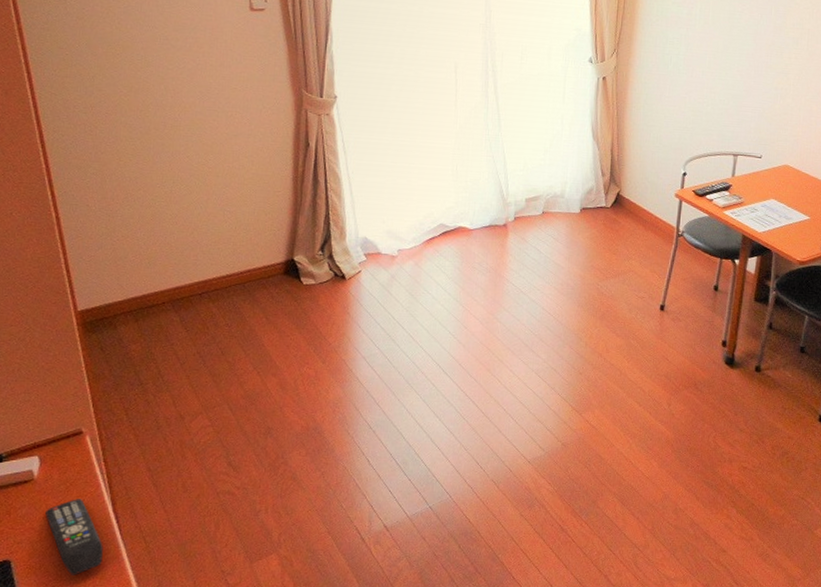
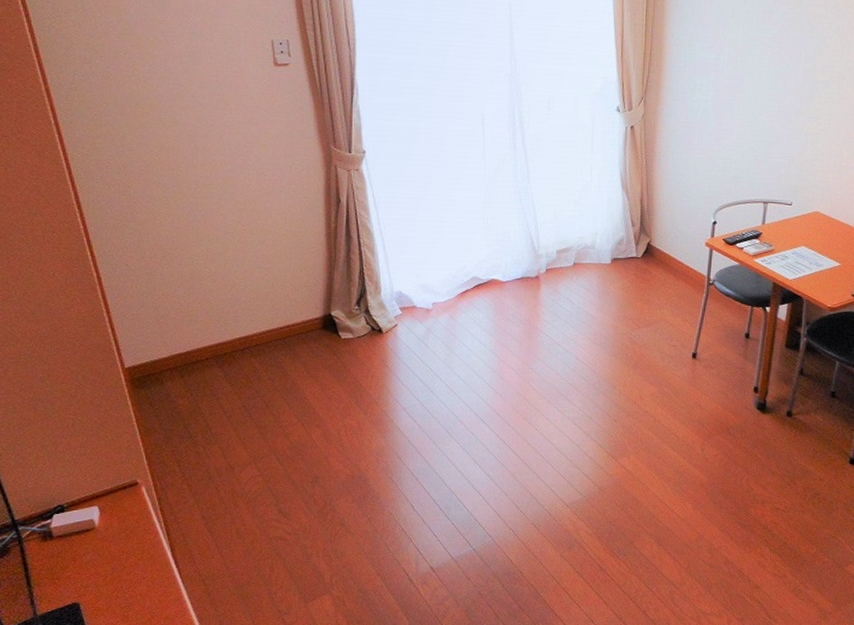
remote control: present [45,499,103,575] -> none [109,546,165,616]

